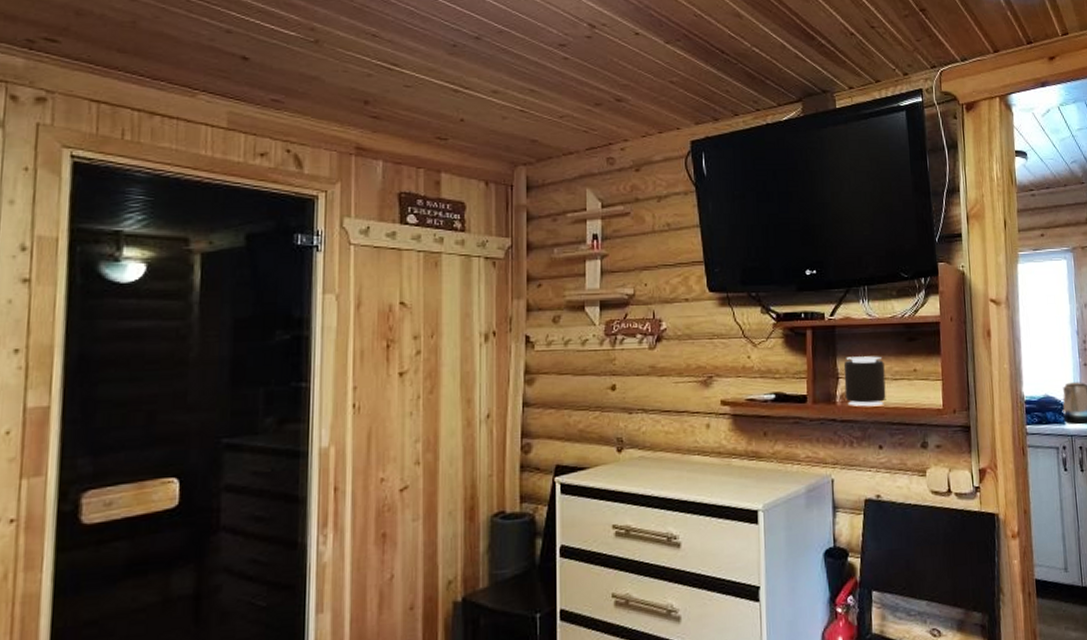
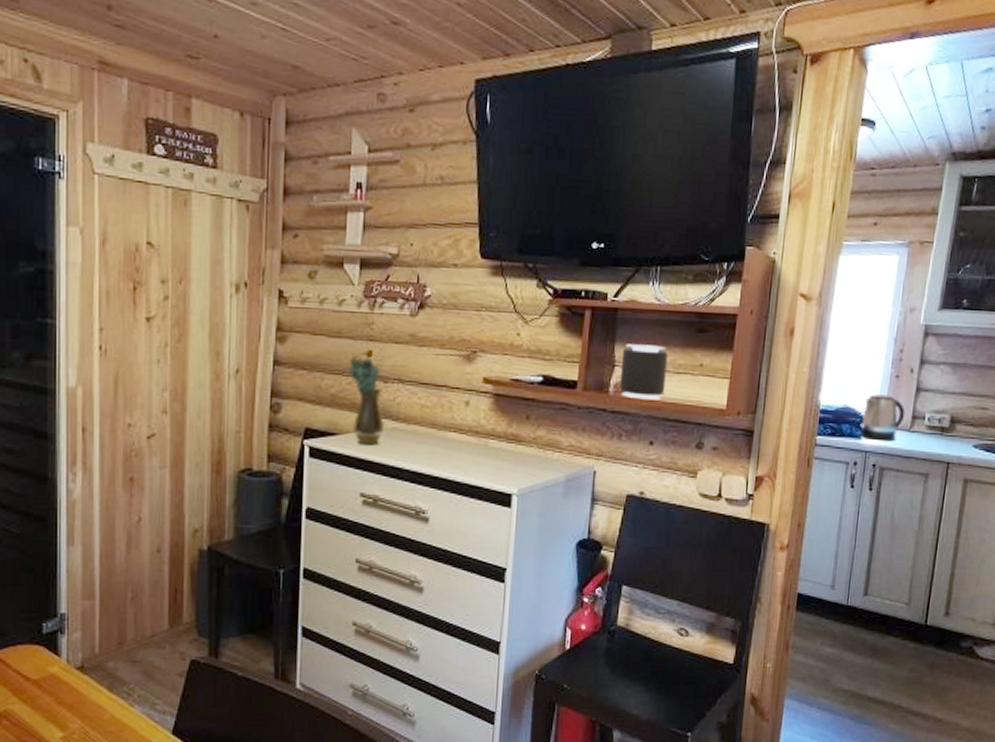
vase: none [594,388,631,476] -> present [347,353,384,445]

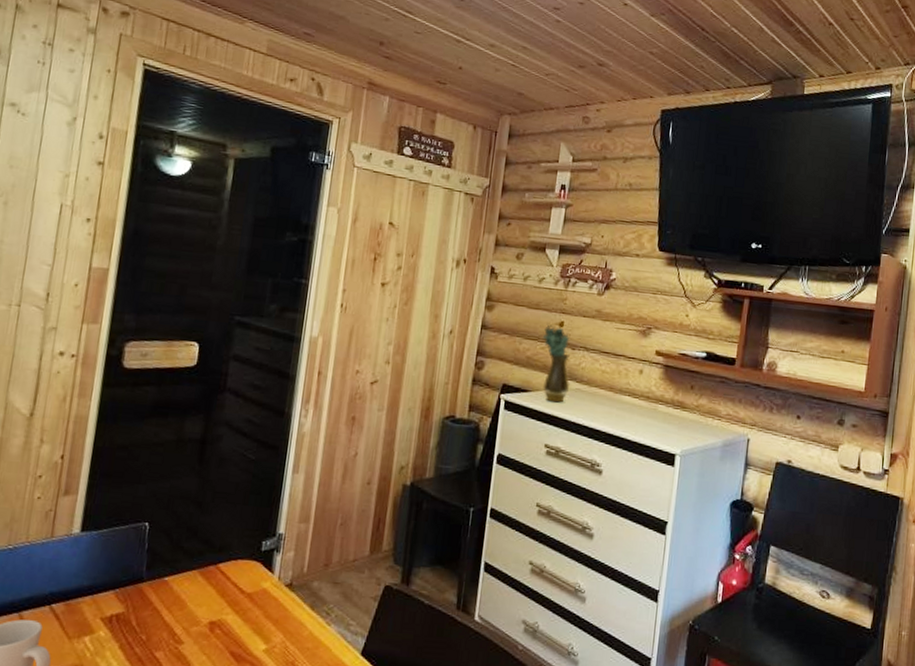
speaker: present [619,344,668,400] -> none [771,329,814,380]

